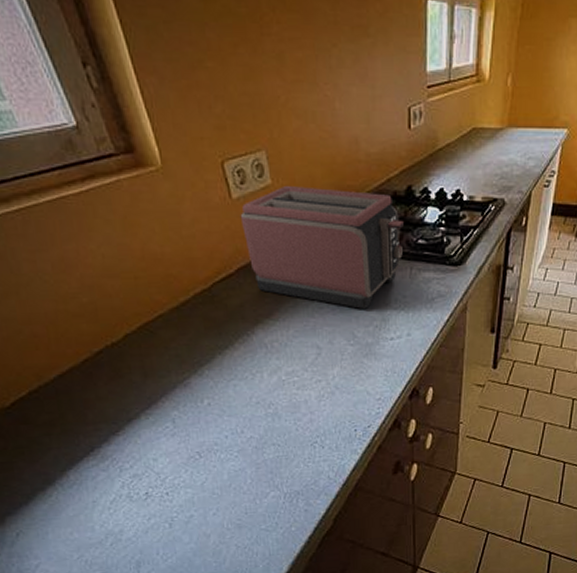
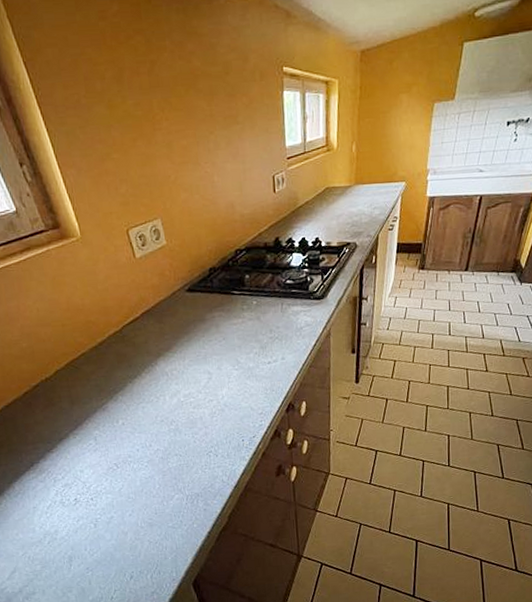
toaster: present [240,185,404,309] -> none [142,244,275,340]

